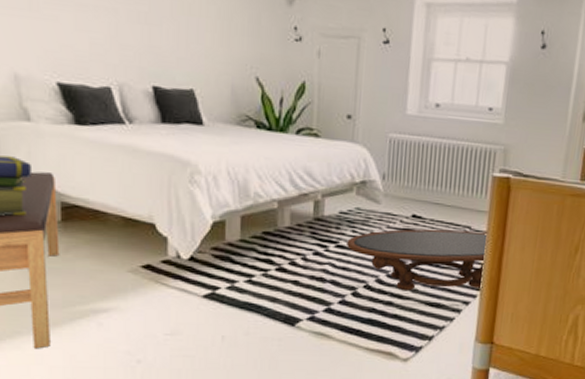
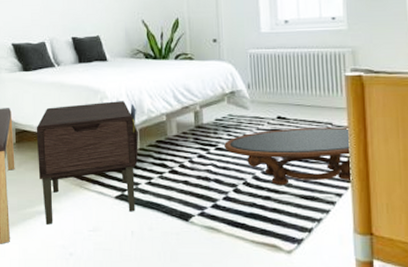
nightstand: none [93,177,241,326] -> present [36,101,139,224]

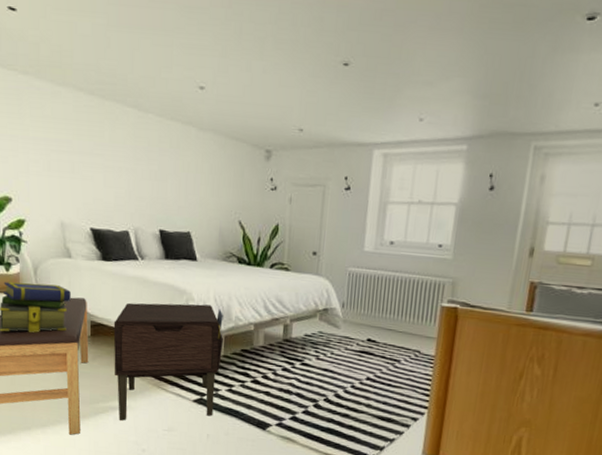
coffee table: present [224,127,353,185] -> none [310,351,437,407]

